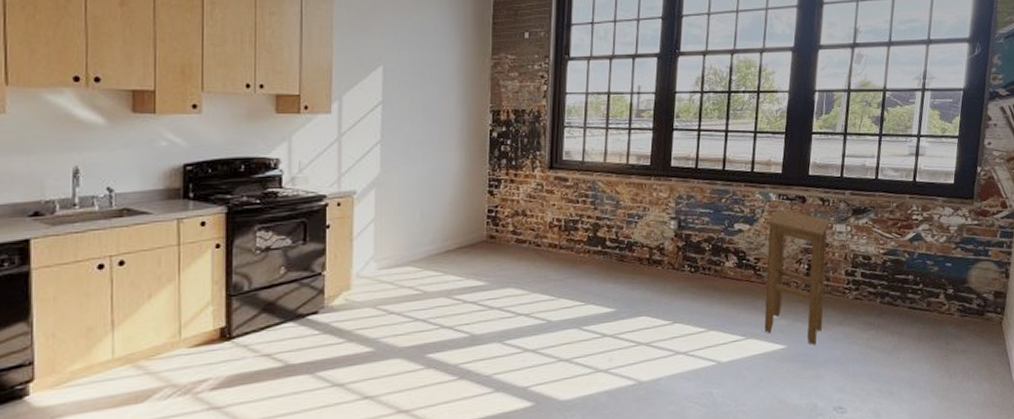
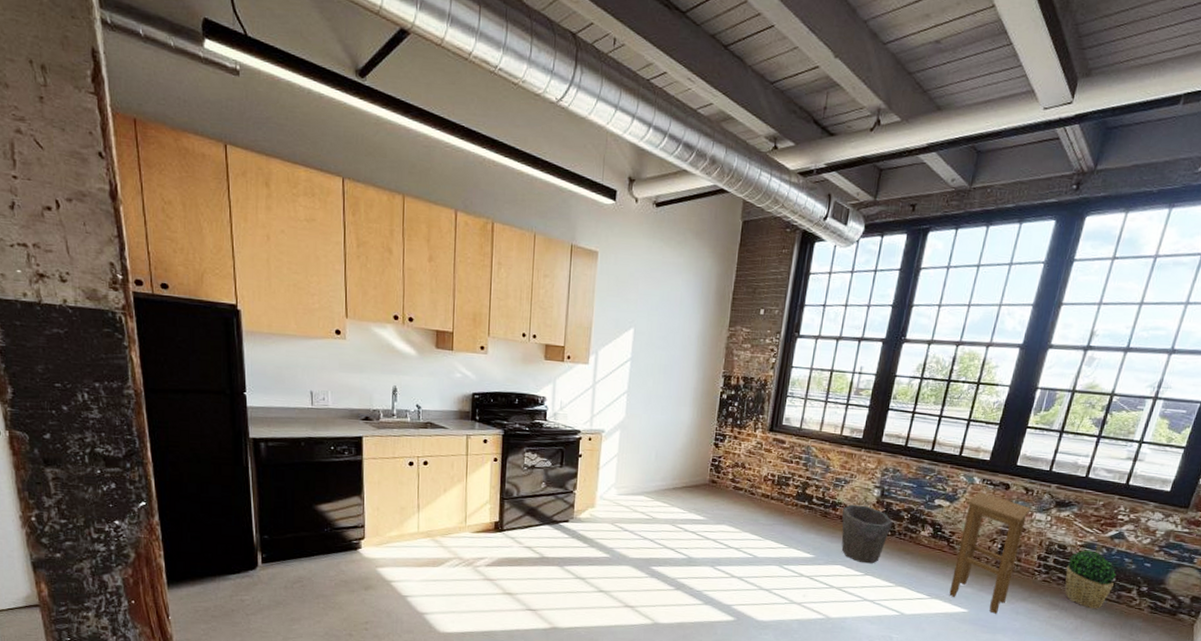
waste bin: none [639,241,695,310] -> present [841,504,893,564]
potted plant: none [874,257,922,322] -> present [1065,550,1116,609]

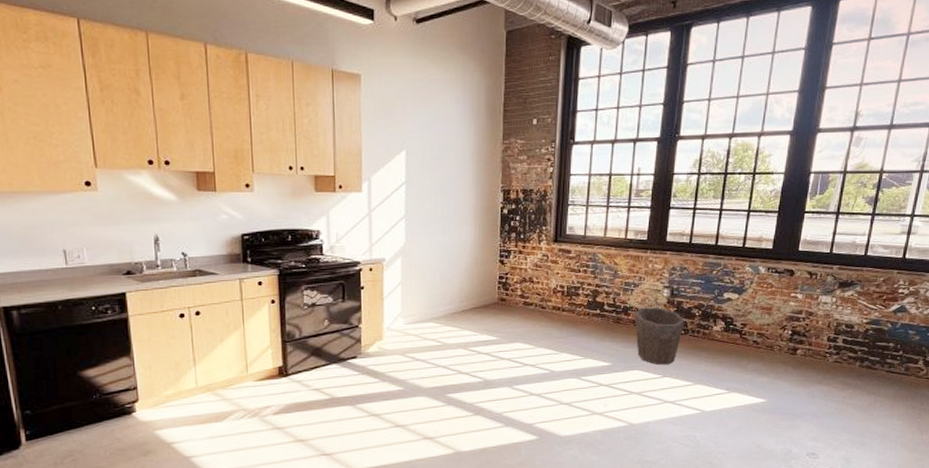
stool: present [949,491,1031,614] -> none [746,280,816,400]
potted plant: present [1065,550,1116,609] -> none [855,326,903,384]

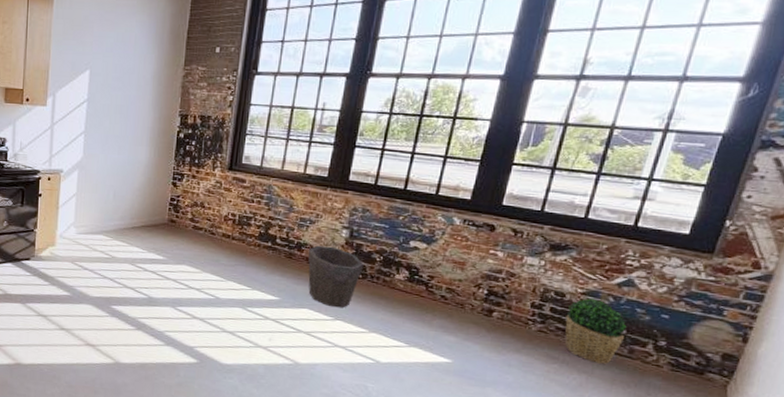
potted plant: none [855,326,903,384] -> present [565,298,627,364]

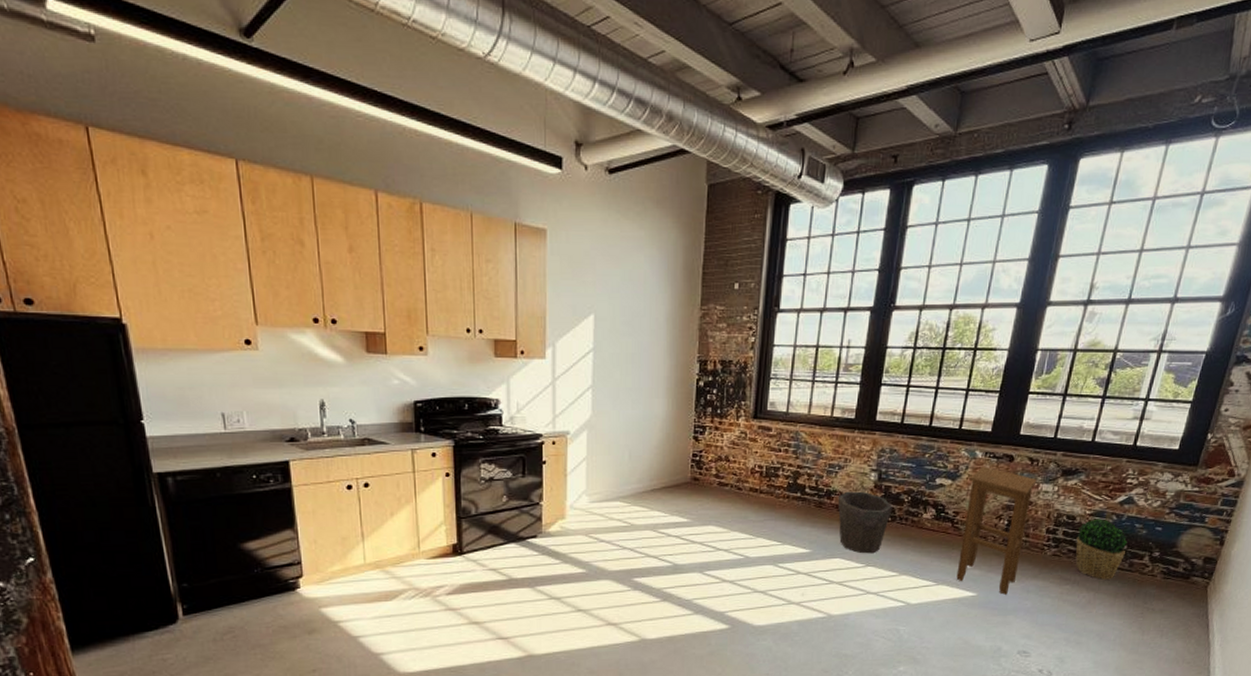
stool: none [430,233,521,366] -> present [956,466,1037,595]

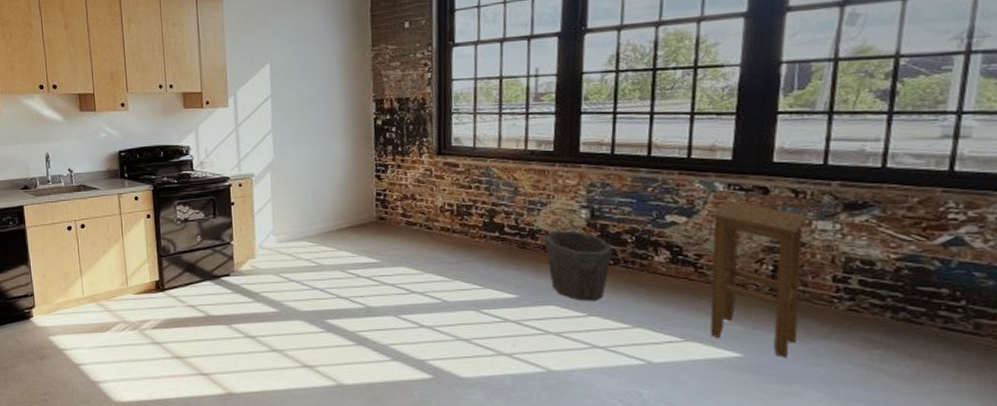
potted plant: present [1076,518,1128,580] -> none [881,264,965,345]

